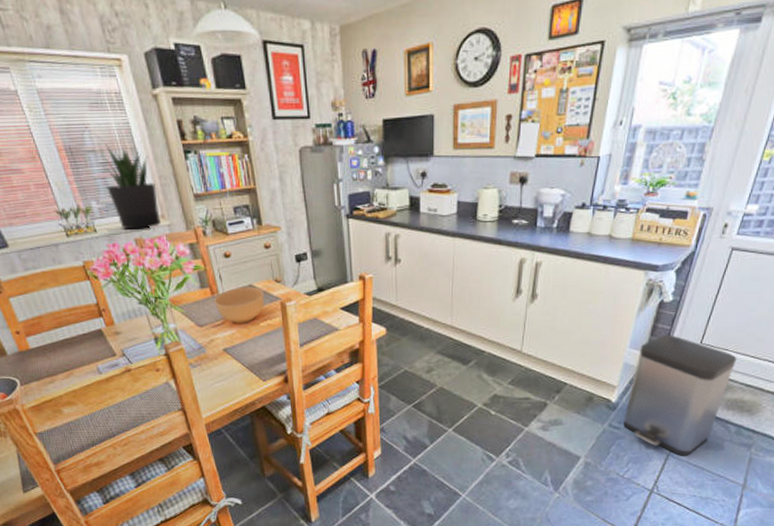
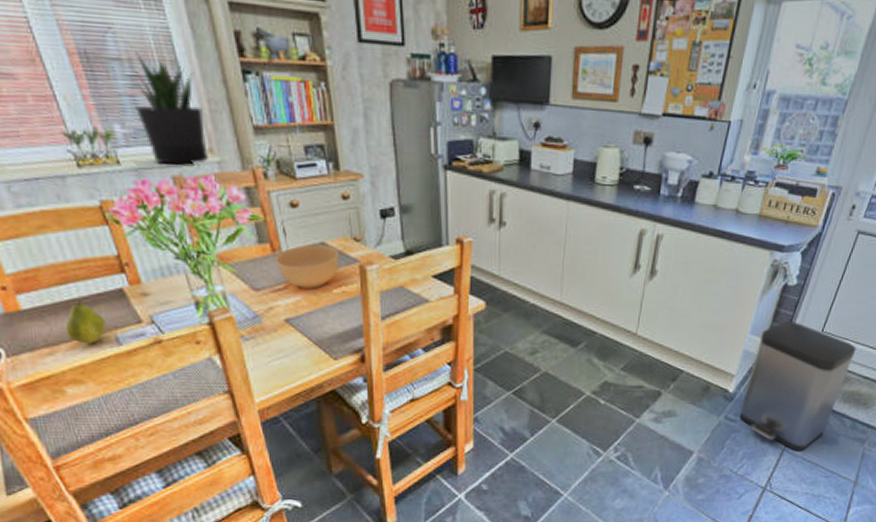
fruit: none [61,340,90,374] -> present [65,300,106,344]

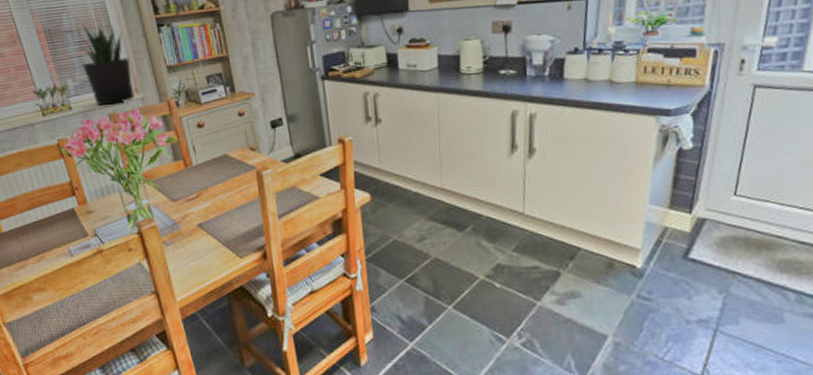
fruit: present [65,300,106,344] -> none [33,221,62,257]
bowl: present [276,244,338,289] -> none [188,156,239,196]
pedal bin: present [740,321,856,451] -> none [654,187,782,332]

